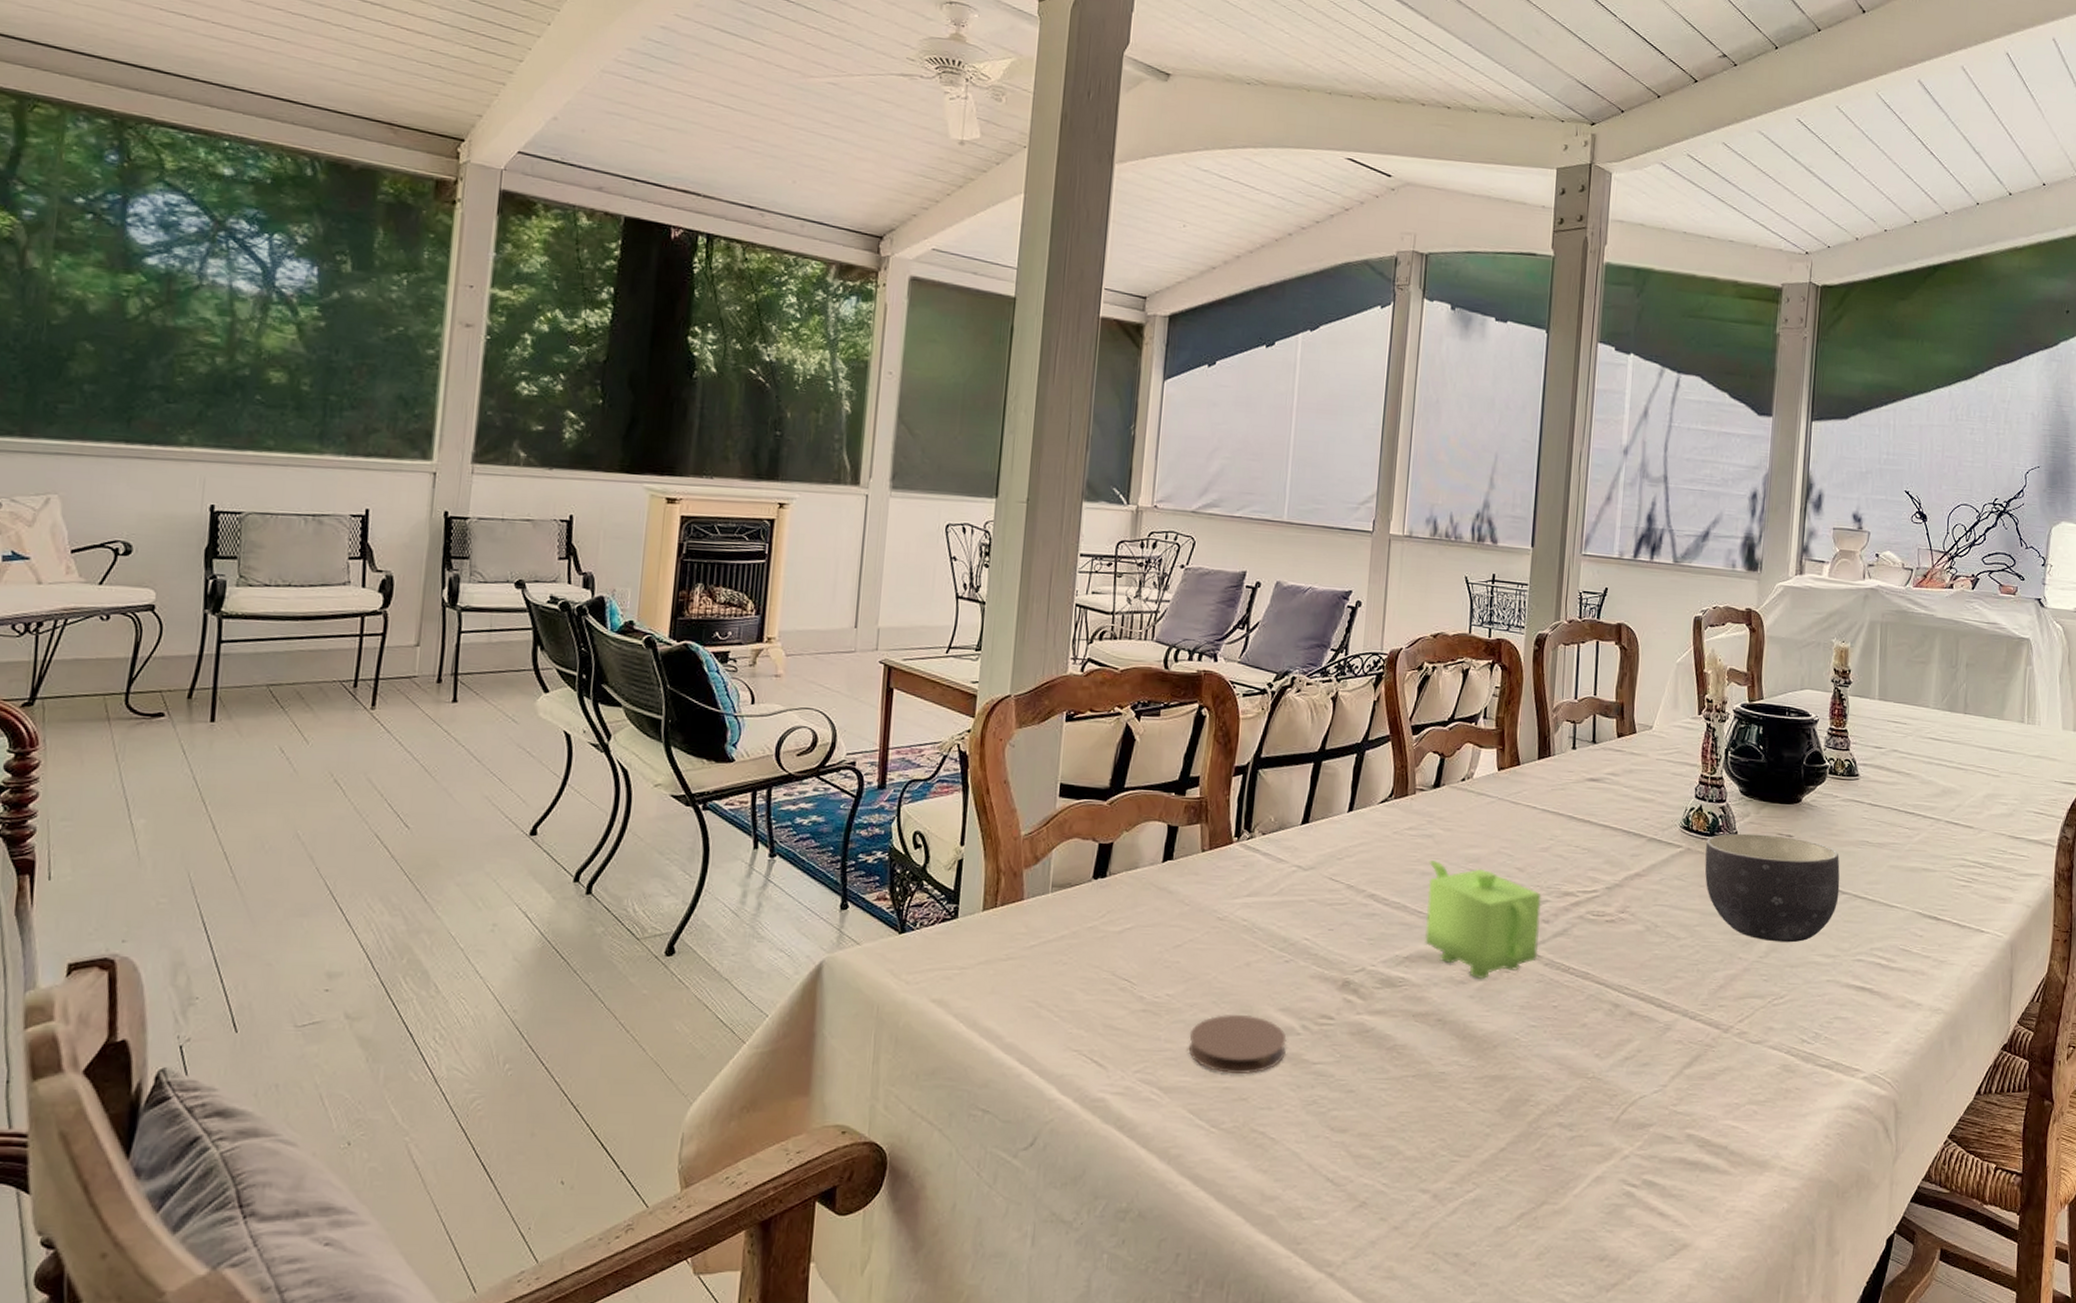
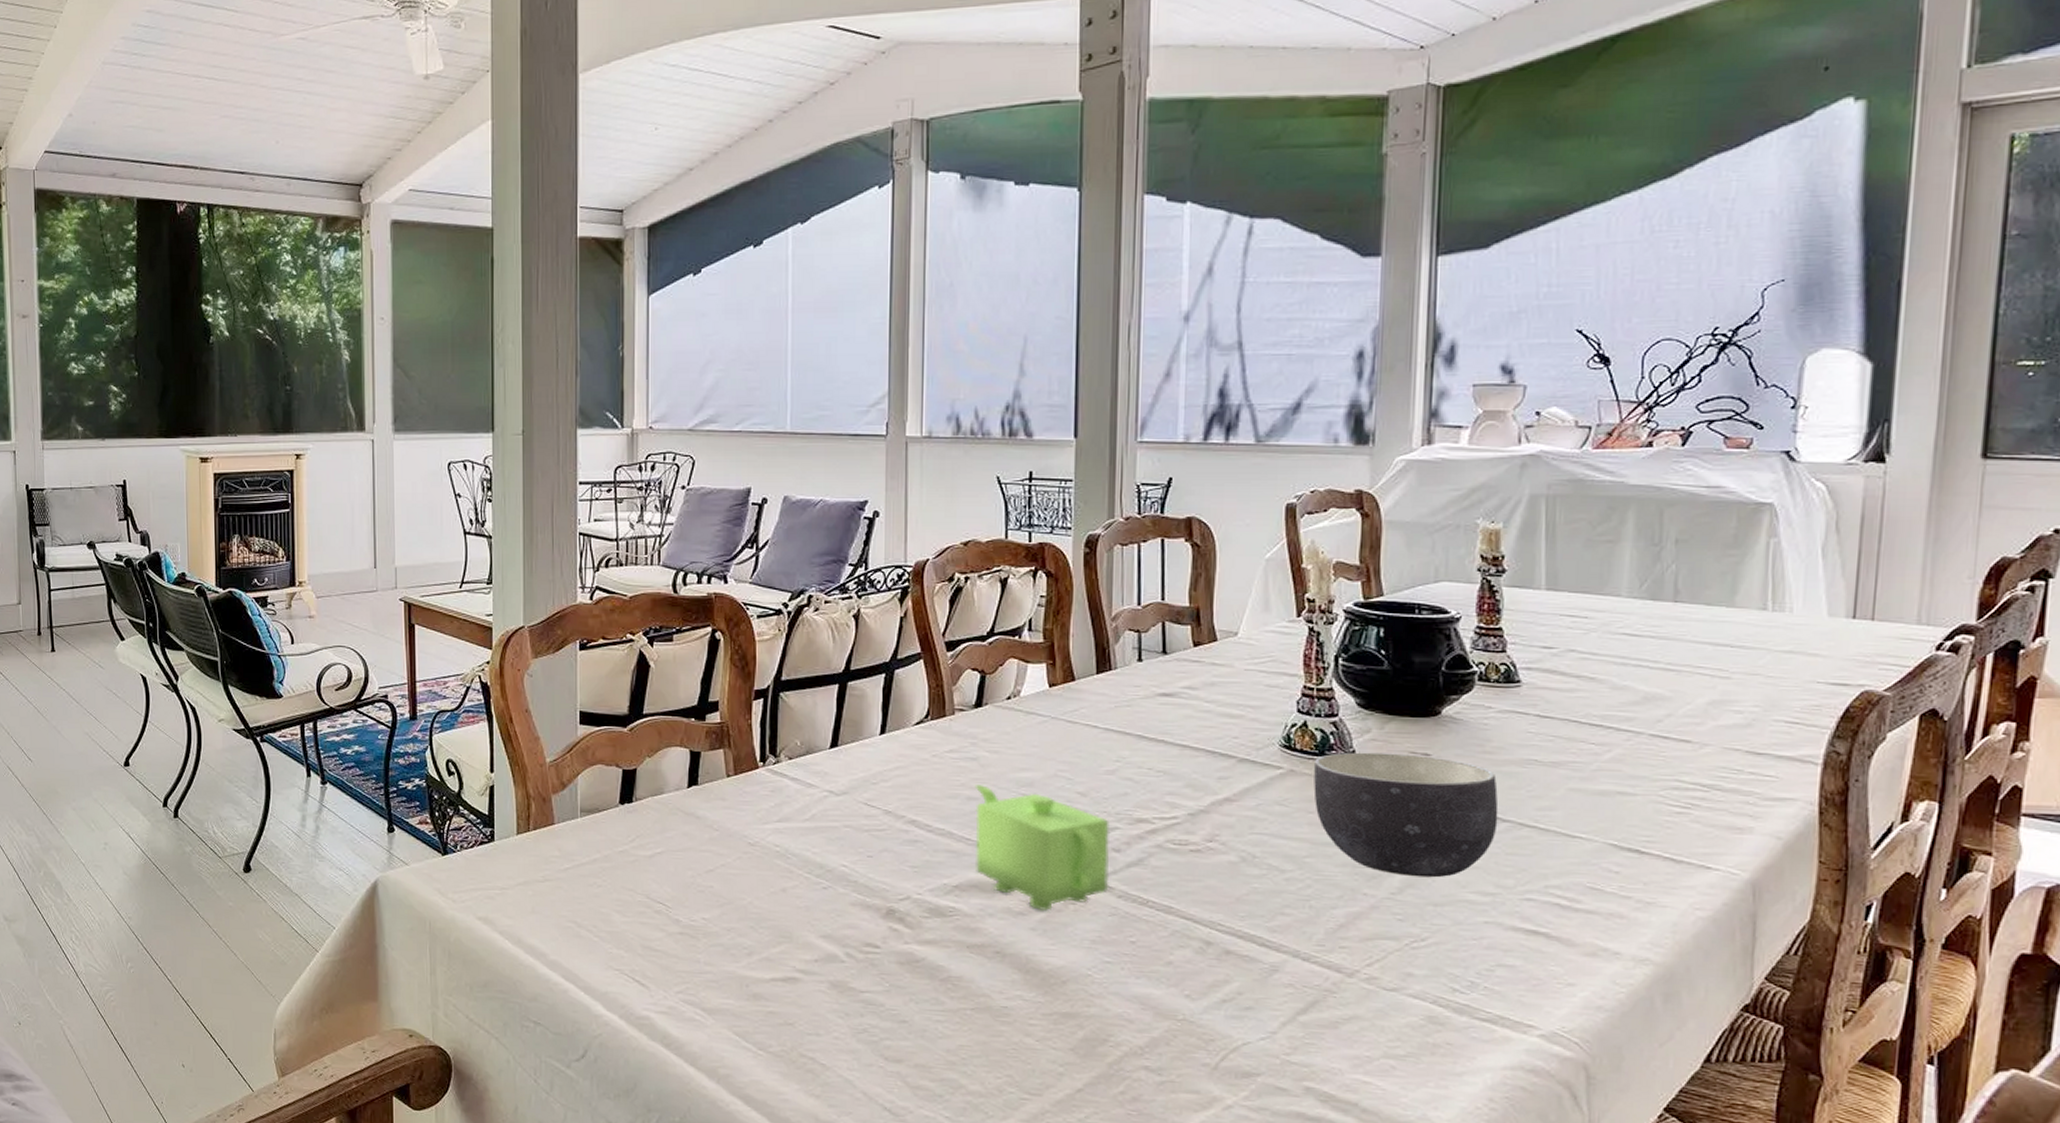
coaster: present [1188,1014,1287,1074] -> none [729,940,830,999]

